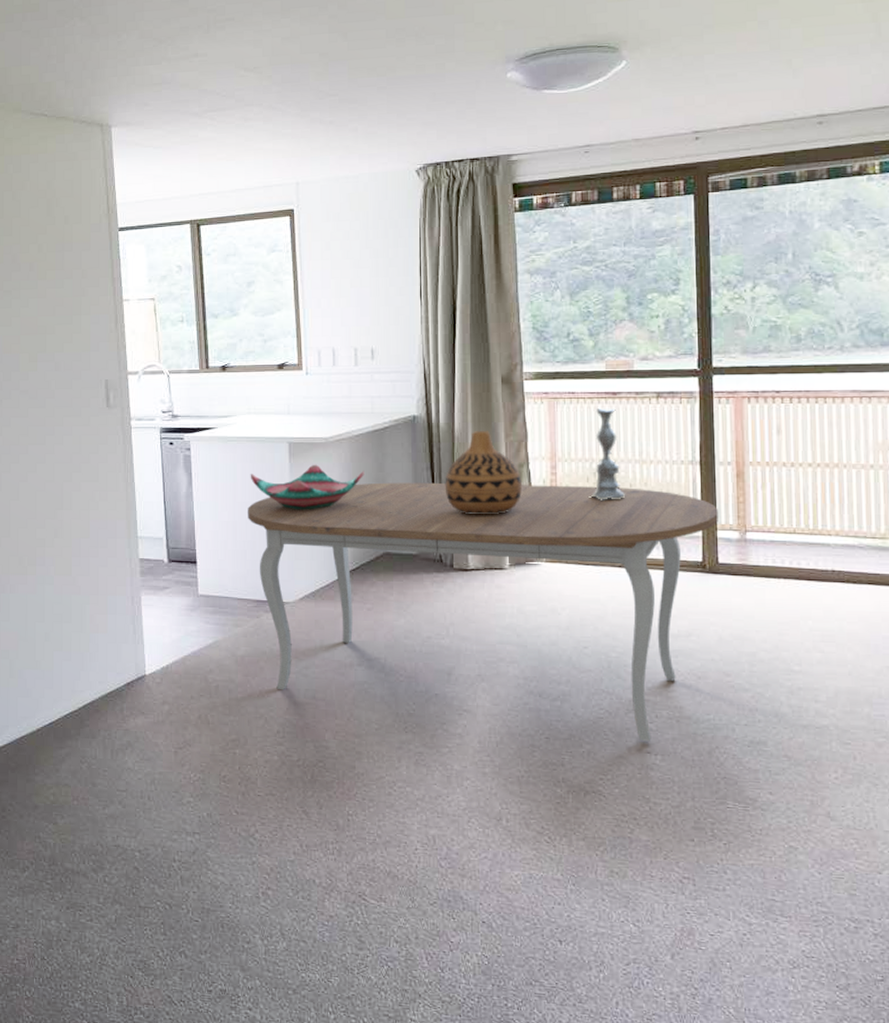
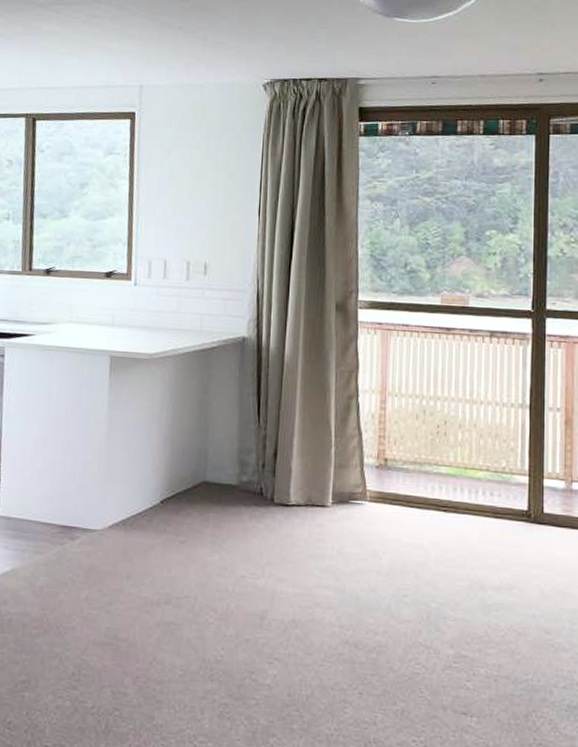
dining table: present [248,482,718,742] -> none [60,405,545,702]
decorative bowl: present [250,464,365,510] -> none [66,381,188,431]
vase: present [445,431,522,515] -> none [270,358,350,448]
candlestick: present [590,407,626,500] -> none [418,342,455,440]

